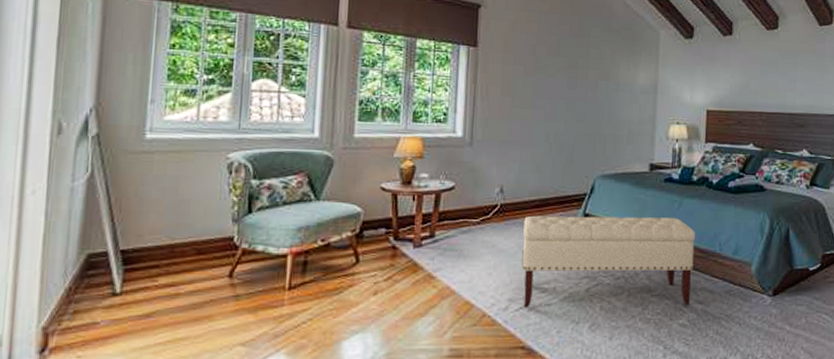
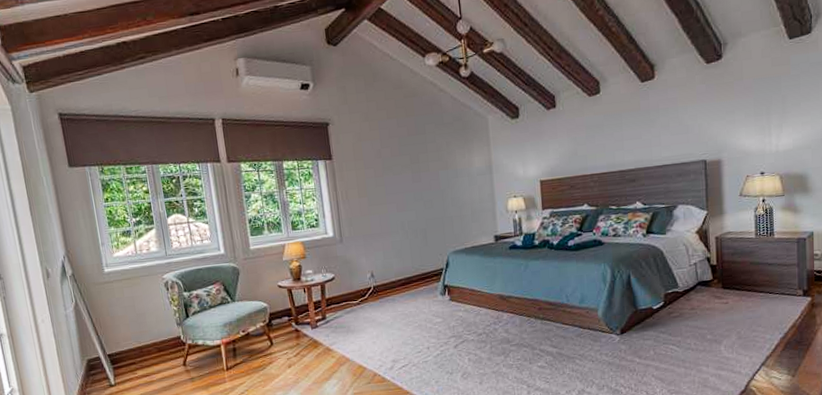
bench: present [521,215,696,308] -> none [394,278,545,366]

